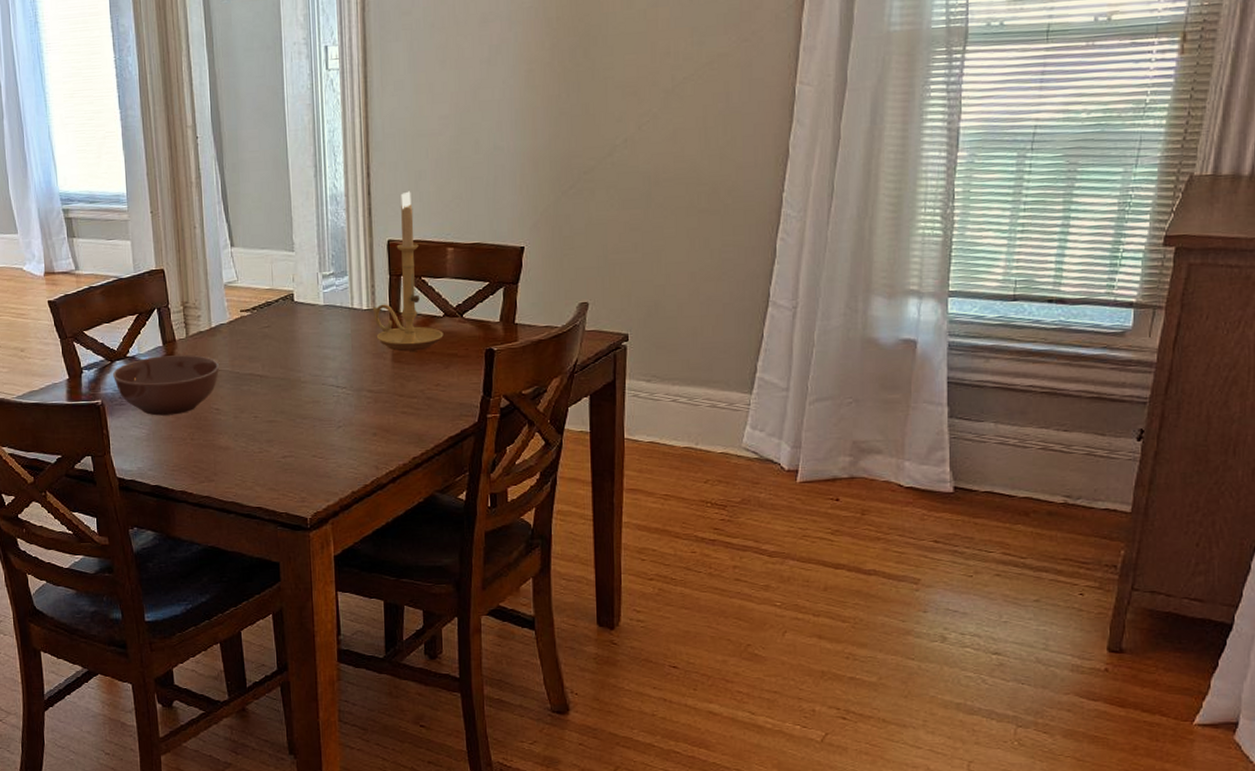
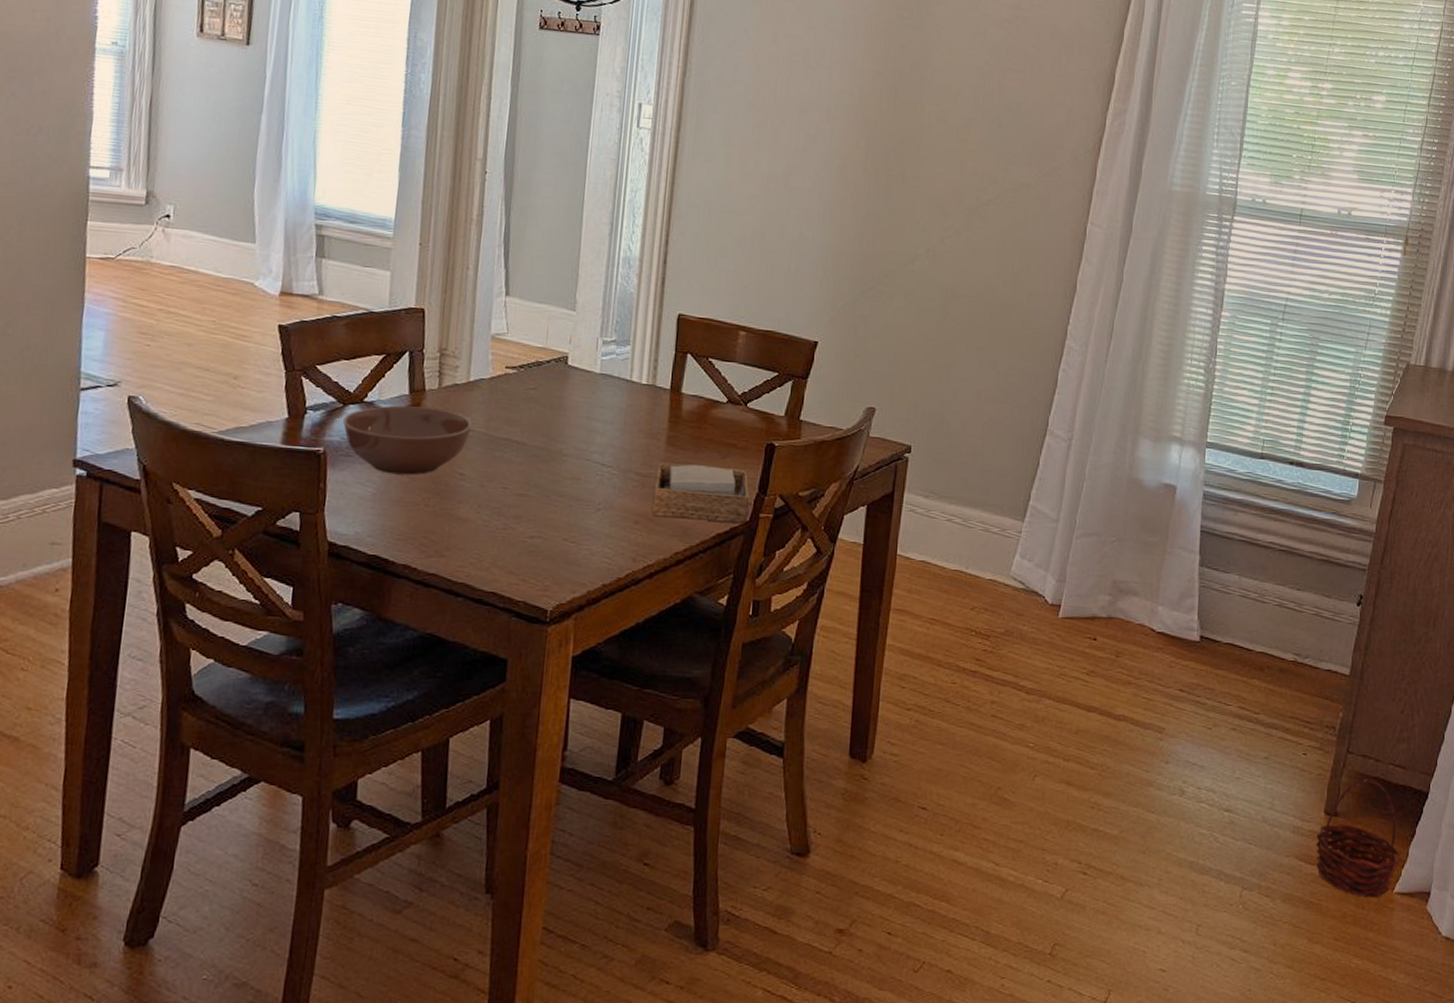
candle holder: present [372,191,444,352] -> none [652,266,725,437]
napkin holder: none [386,376,476,428] -> present [651,462,750,524]
basket: none [1099,614,1200,730] -> present [1316,779,1400,898]

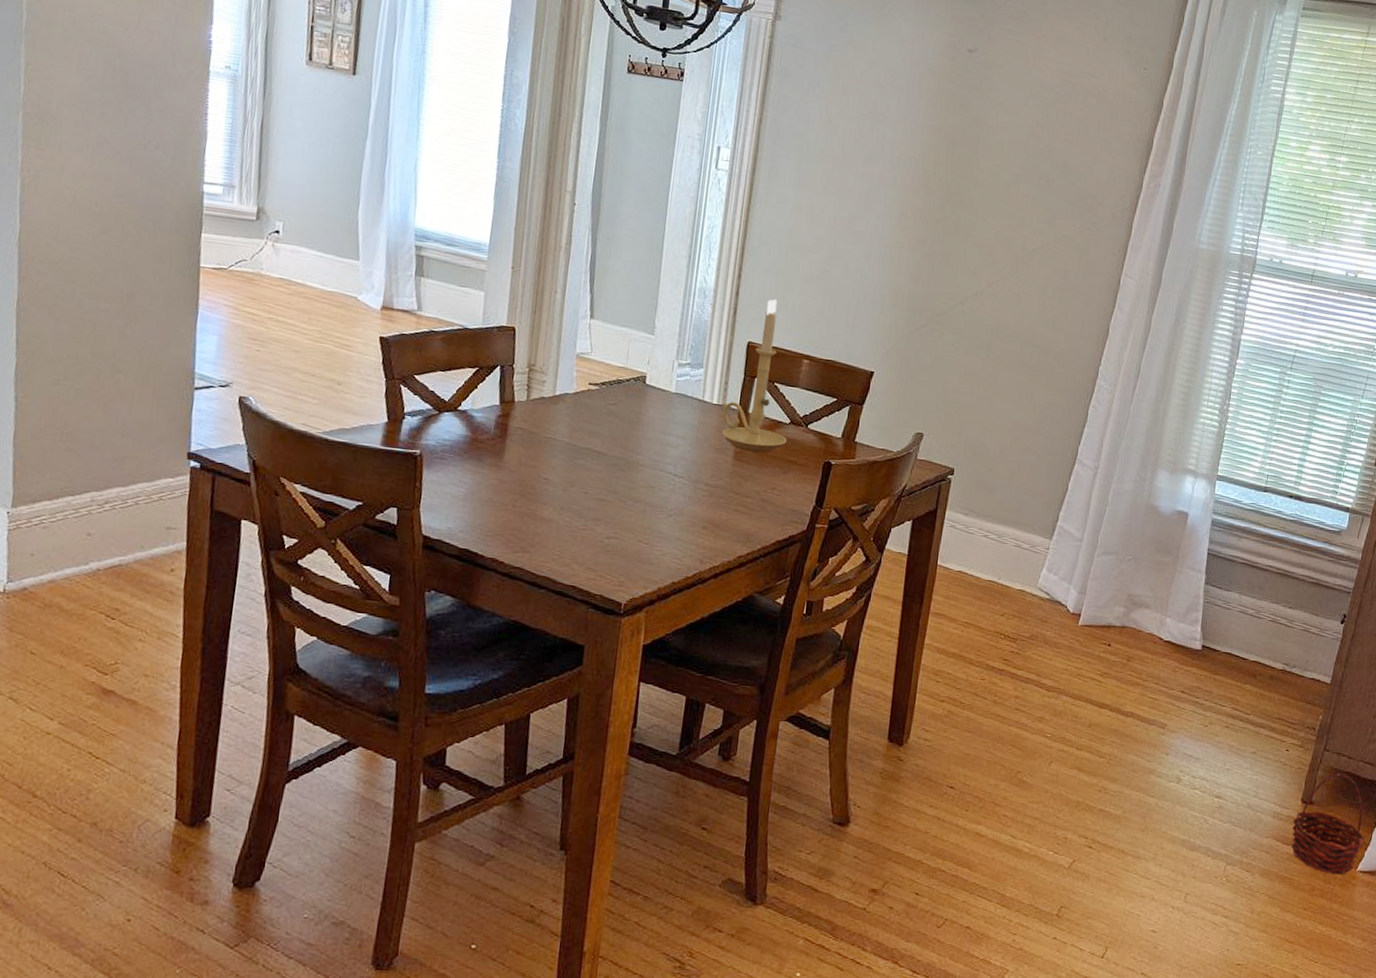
bowl: present [342,405,473,476] -> none [437,414,558,479]
napkin holder: present [651,462,750,524] -> none [718,475,807,533]
candle holder: none [652,266,725,437] -> present [721,299,787,453]

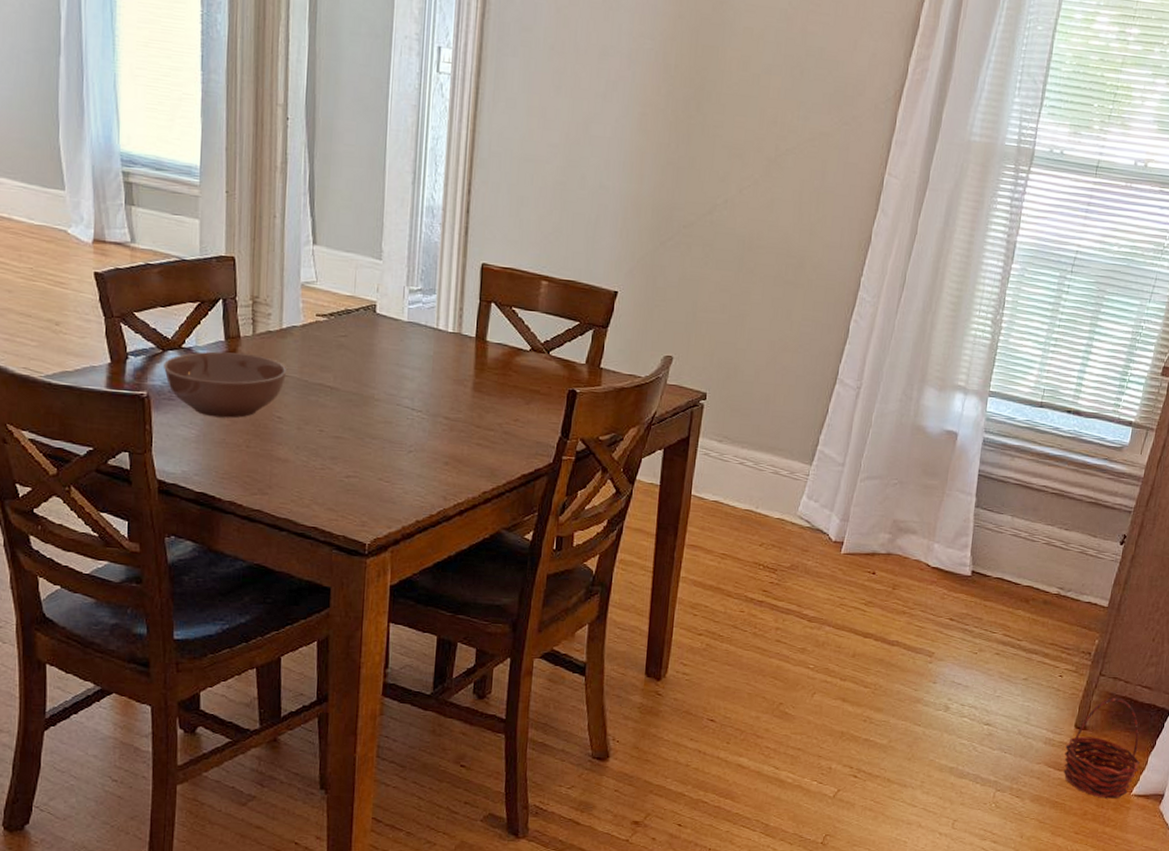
bowl: none [437,414,558,479] -> present [163,351,287,418]
candle holder: present [721,299,787,453] -> none [458,216,528,383]

